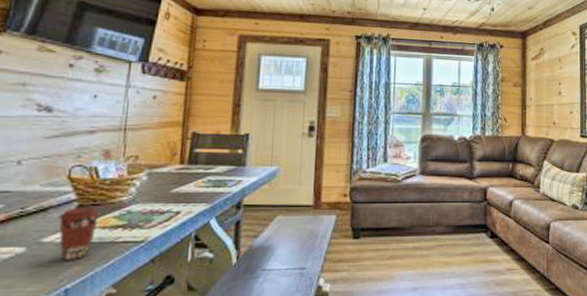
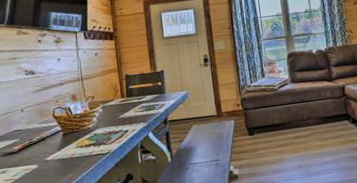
coffee cup: present [58,207,101,260] -> none [52,134,78,170]

